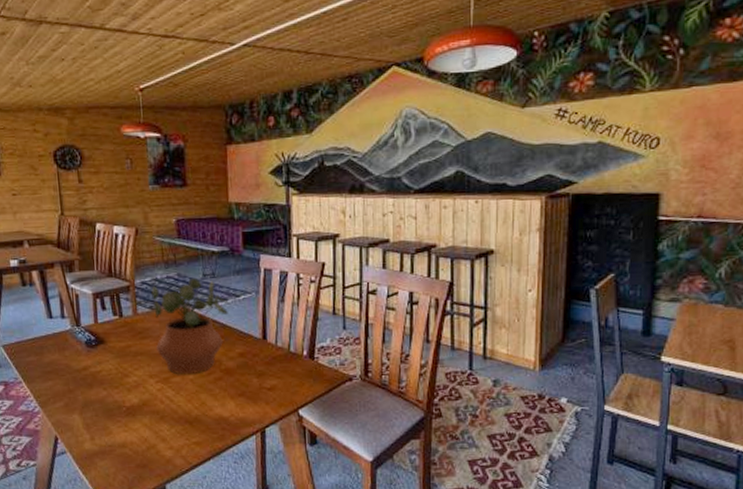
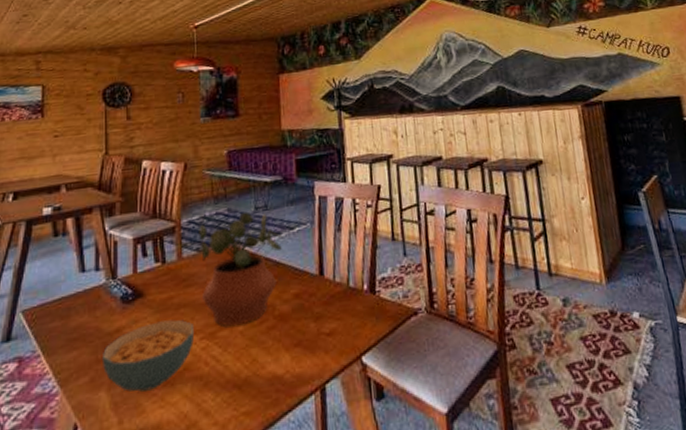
cereal bowl: none [73,364,151,418] -> present [101,319,195,392]

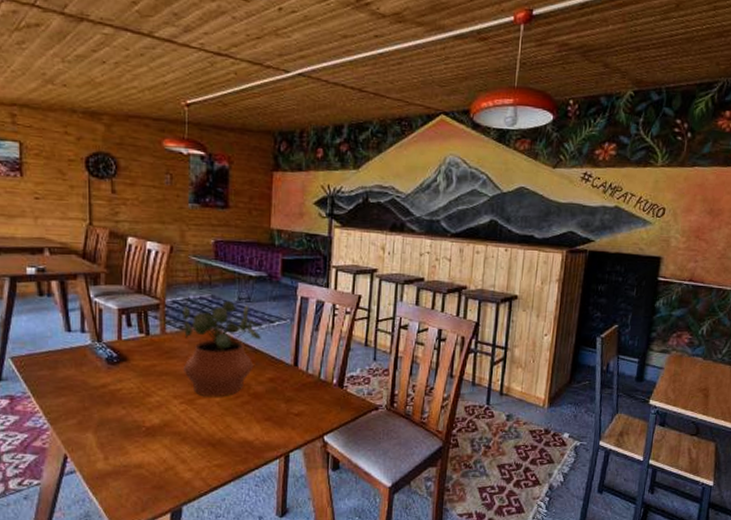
cereal bowl: present [101,319,195,392] -> none [88,384,175,437]

